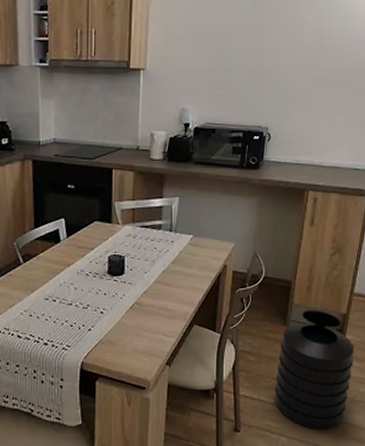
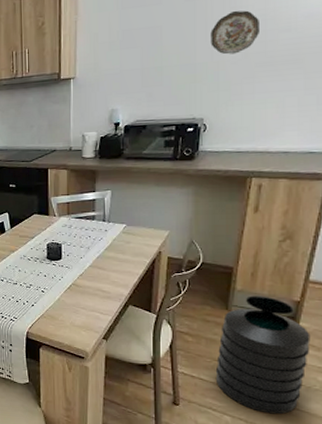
decorative plate: none [276,23,317,66] -> present [210,10,259,55]

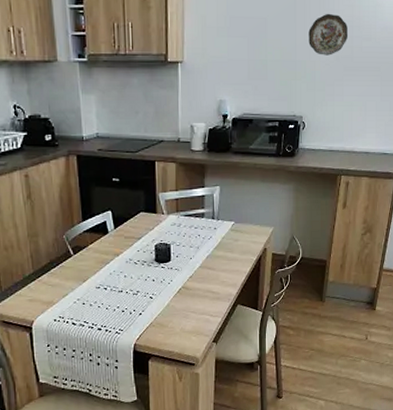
trash can: present [215,295,310,415] -> none [312,285,384,393]

